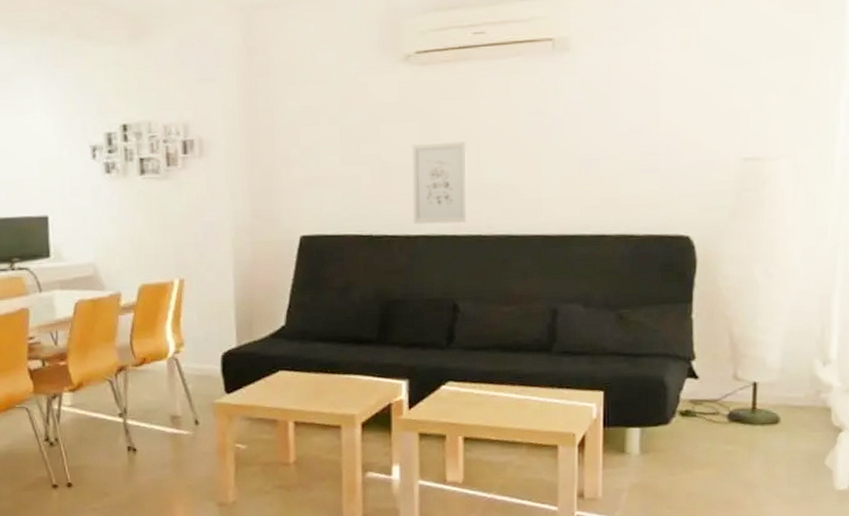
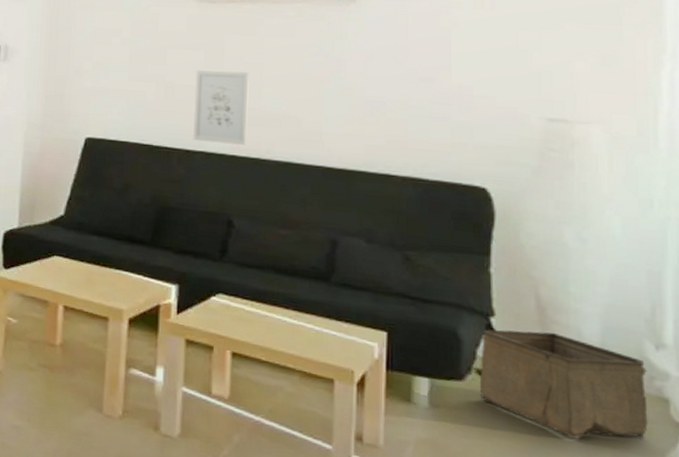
storage bin: none [682,365,816,457] -> present [479,329,648,439]

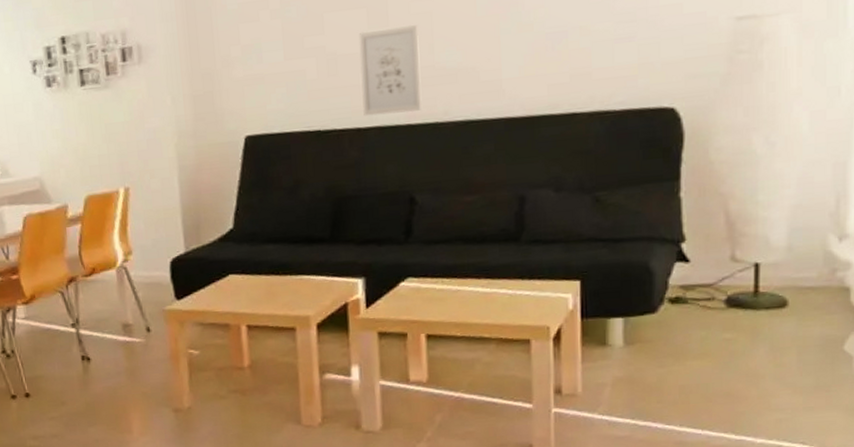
storage bin: present [479,329,648,439] -> none [671,245,830,345]

